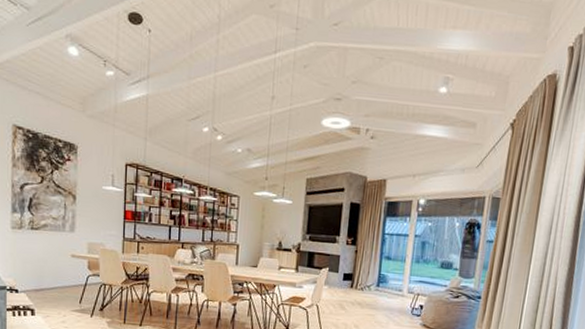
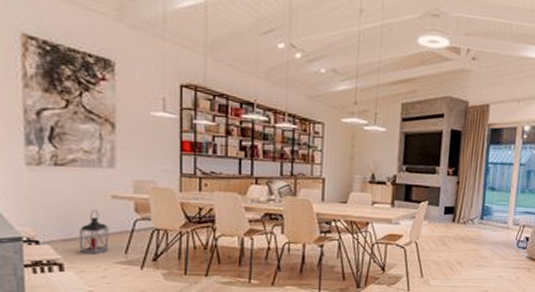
lantern: none [46,266,68,303] -> present [78,210,109,254]

